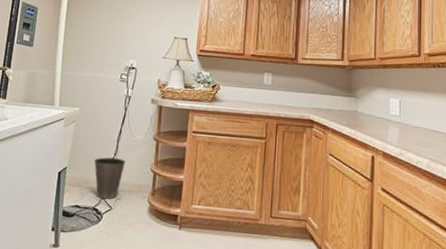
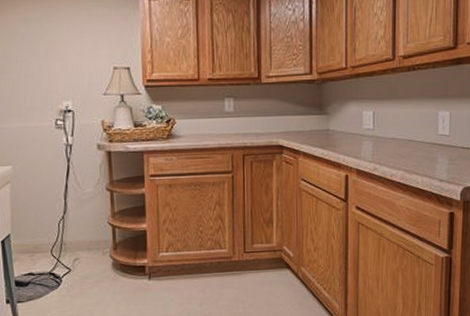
waste basket: present [94,157,126,199] -> none [40,216,79,262]

